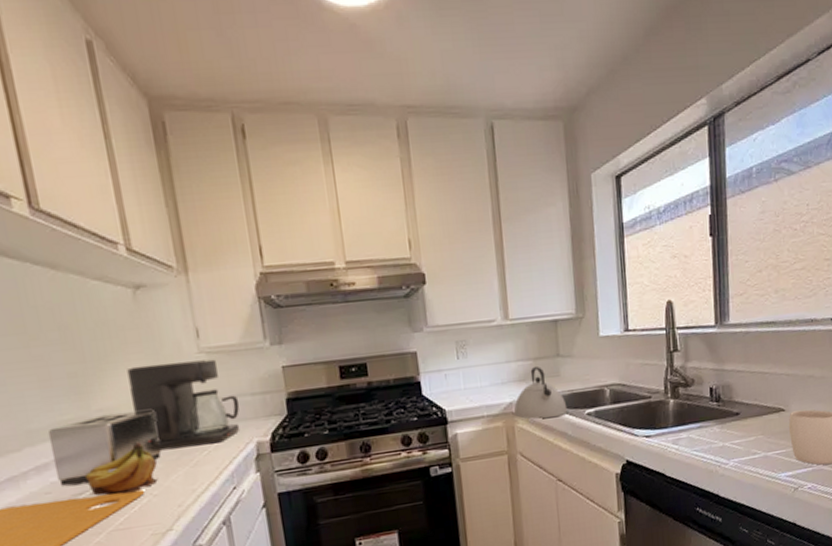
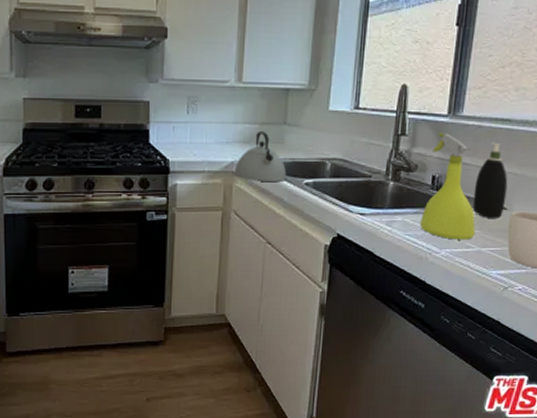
spray bottle: none [704,343,759,449] -> present [419,132,476,240]
soap dispenser: none [751,346,783,423] -> present [472,142,508,219]

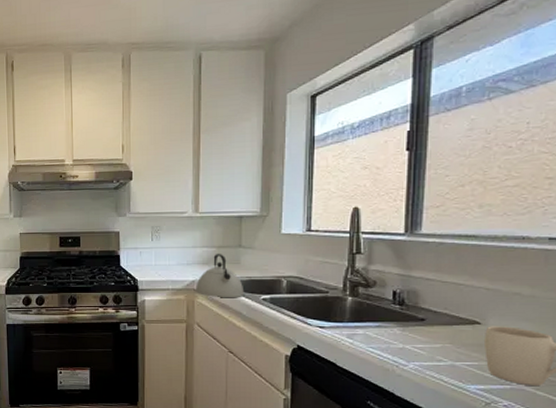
spray bottle: present [419,132,476,240] -> none [383,250,446,354]
soap dispenser: present [472,142,508,219] -> none [440,258,480,334]

